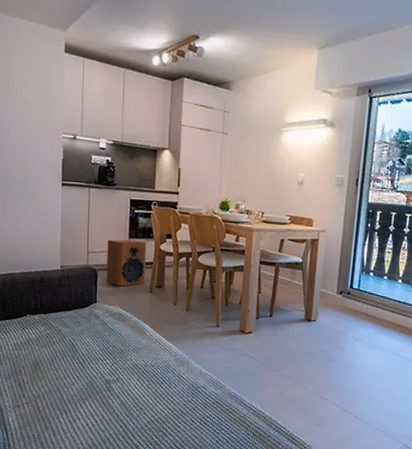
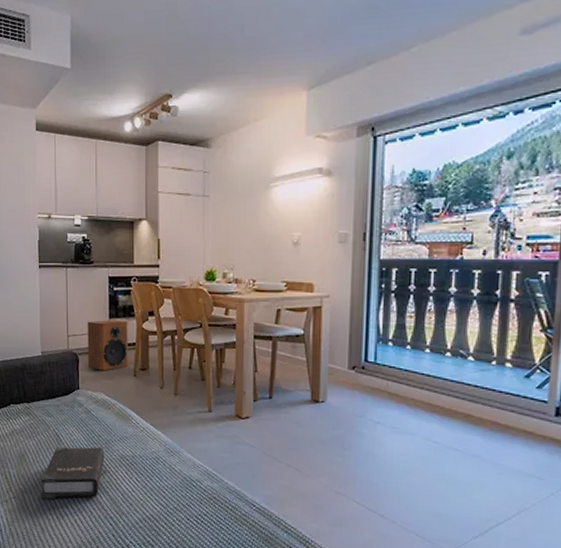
hardback book: none [54,356,118,404] -> present [40,447,105,499]

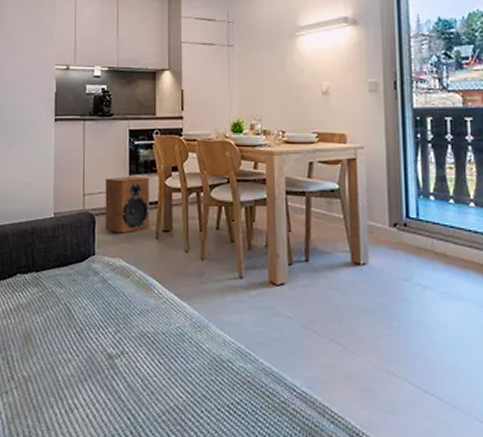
hardback book: present [40,447,105,499] -> none [47,323,122,388]

